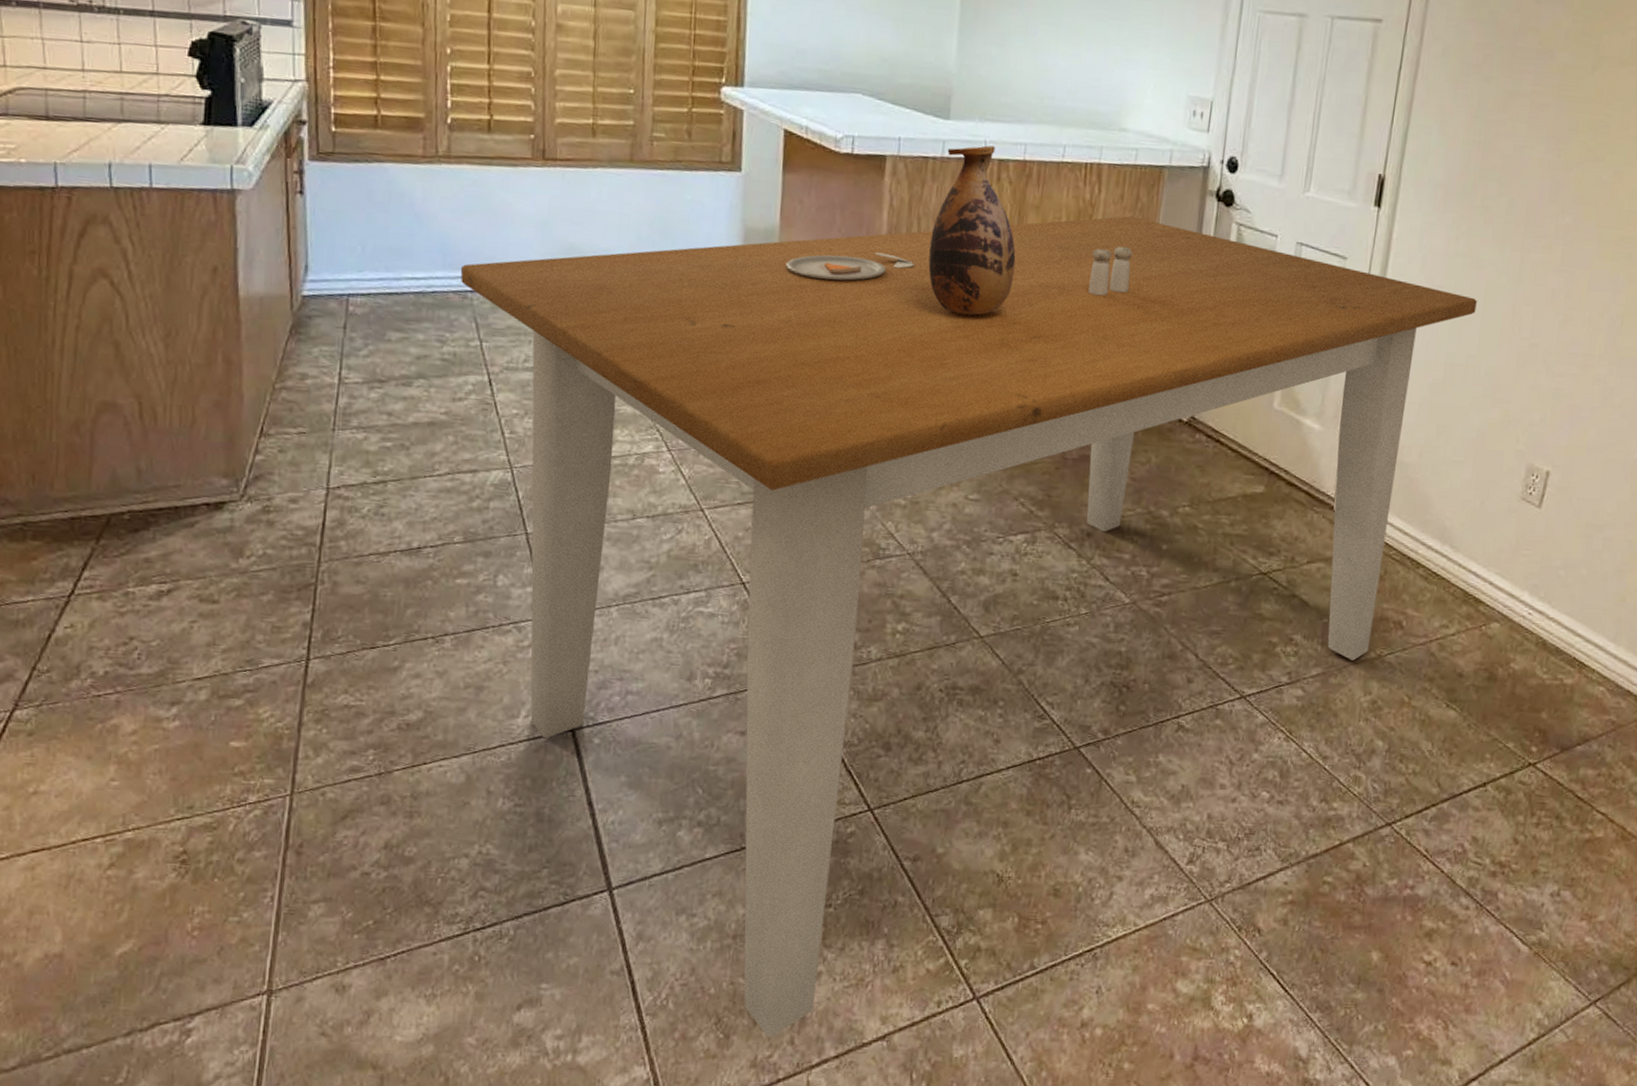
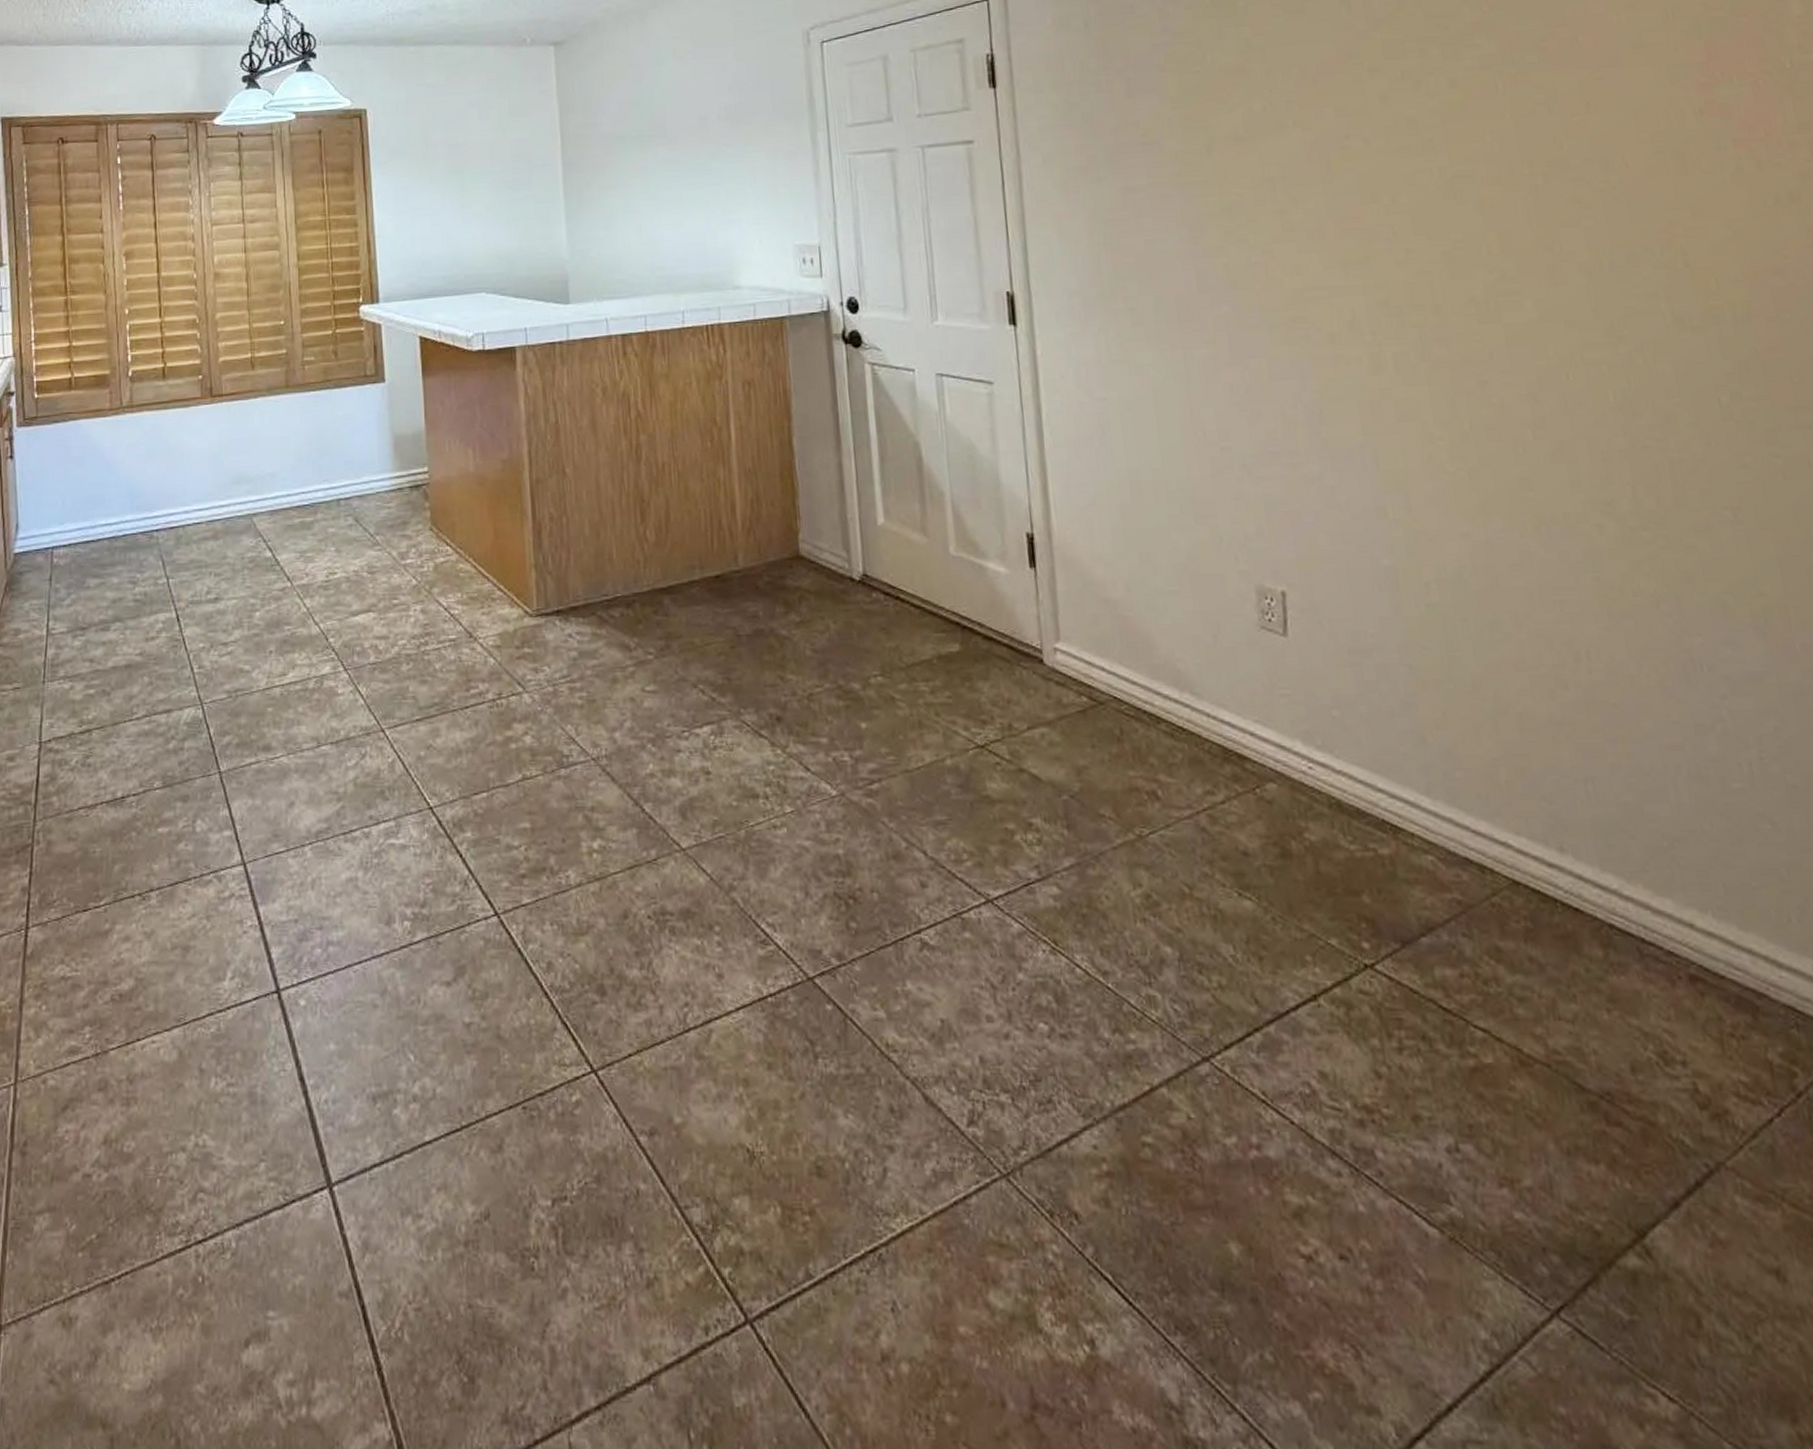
table: present [460,216,1477,1038] -> none [146,371,1149,1381]
dinner plate: present [786,252,914,281] -> none [435,442,556,477]
vase: present [928,145,1016,316] -> none [568,322,655,494]
salt and pepper shaker: present [1088,246,1132,296] -> none [728,403,773,457]

